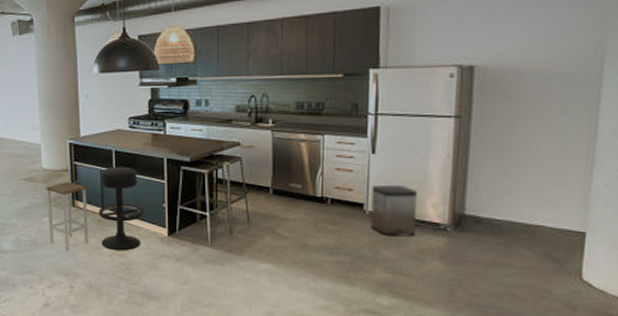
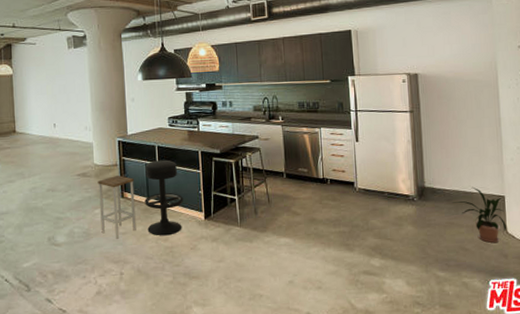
pedal bin: present [370,185,417,237] -> none [359,166,393,208]
house plant: none [502,218,583,292] -> present [452,187,507,244]

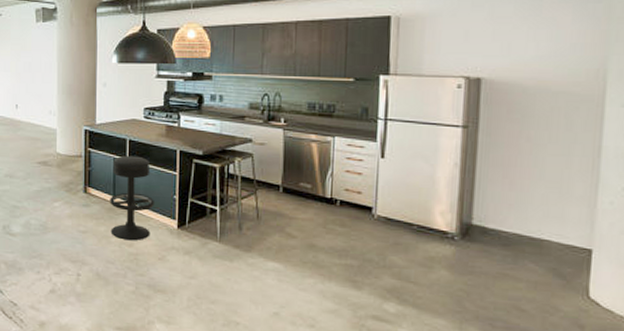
bar stool: present [97,175,137,239] -> none [59,168,99,237]
house plant: present [452,187,507,244] -> none [510,232,590,309]

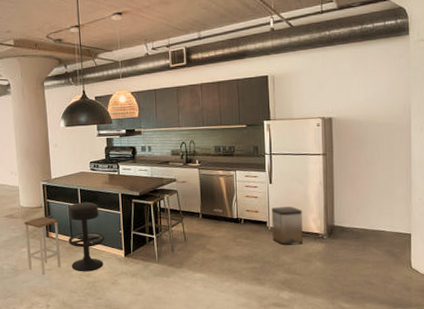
bar stool: none [59,168,99,237] -> present [24,217,61,275]
pedal bin: none [379,190,425,244] -> present [271,206,303,246]

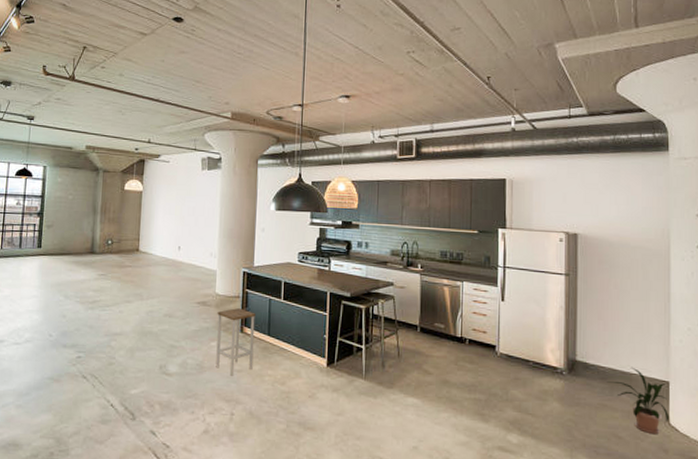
bar stool: present [68,202,105,272] -> none [264,296,306,379]
pedal bin: present [271,206,303,246] -> none [501,330,538,378]
house plant: none [360,225,411,278] -> present [607,367,670,435]

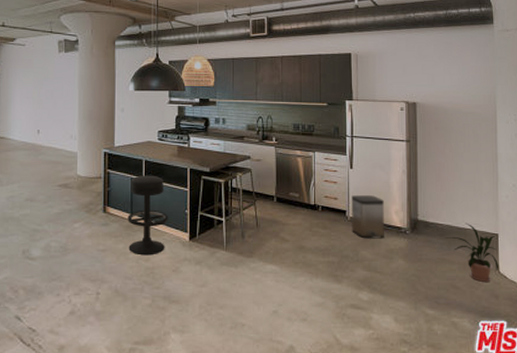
bar stool: present [215,308,255,376] -> none [79,189,118,256]
bar stool: none [264,296,306,379] -> present [127,175,168,256]
pedal bin: none [501,330,538,378] -> present [351,195,384,239]

